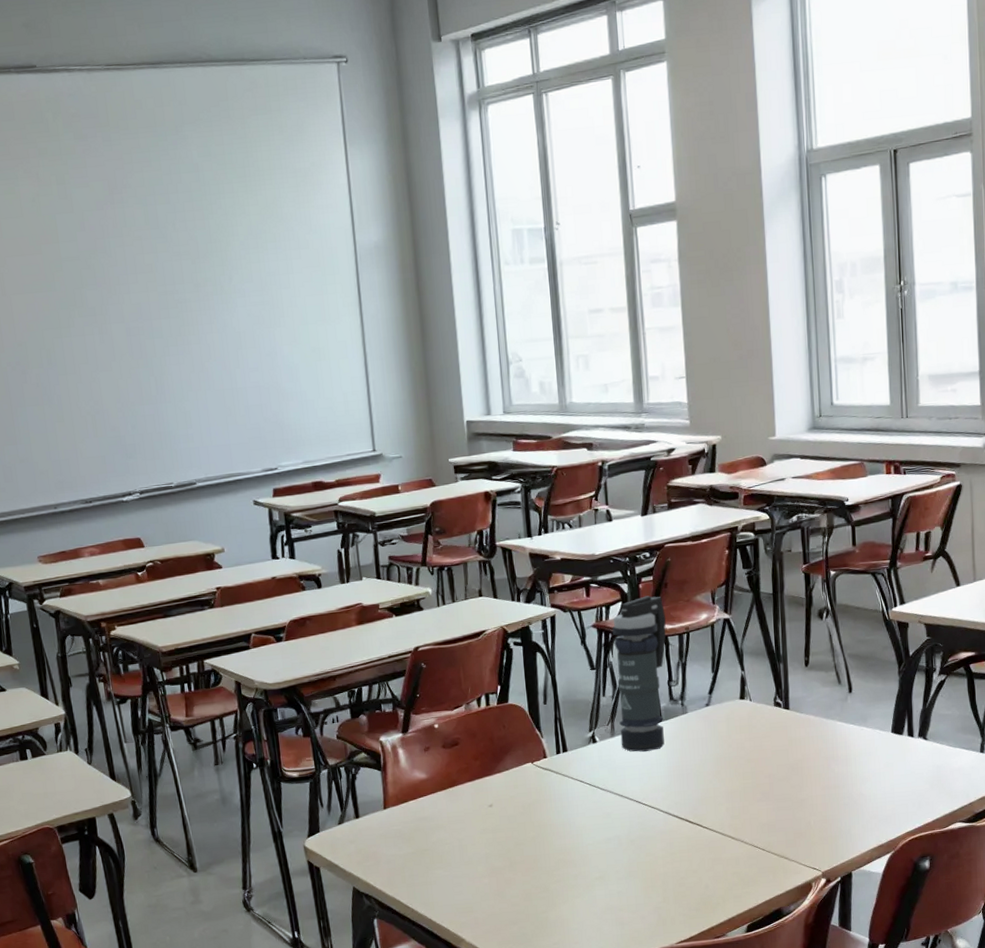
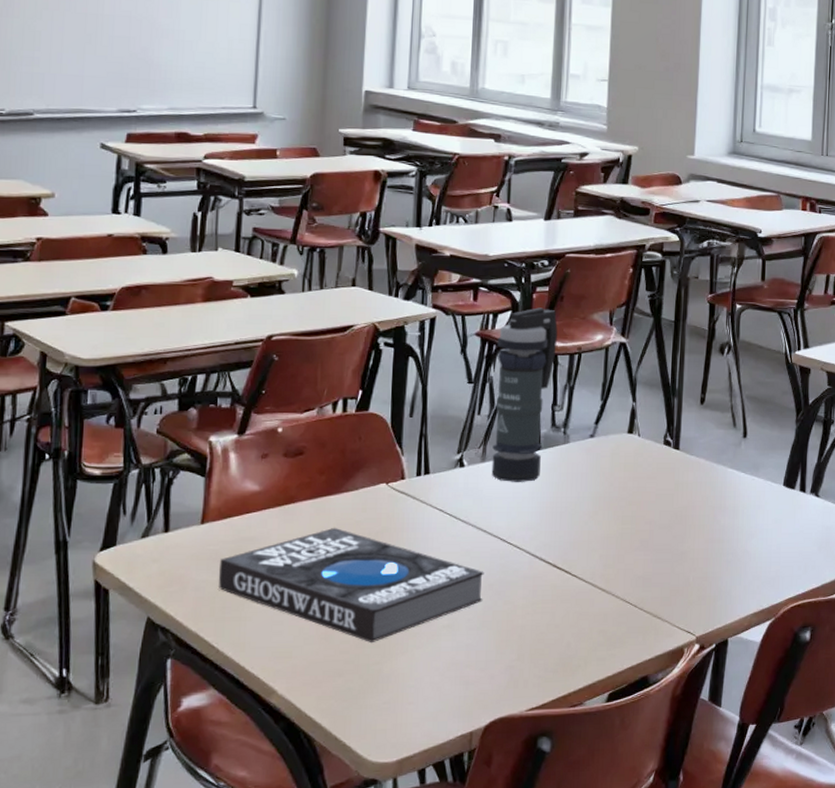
book: none [403,803,627,896] -> present [218,527,484,644]

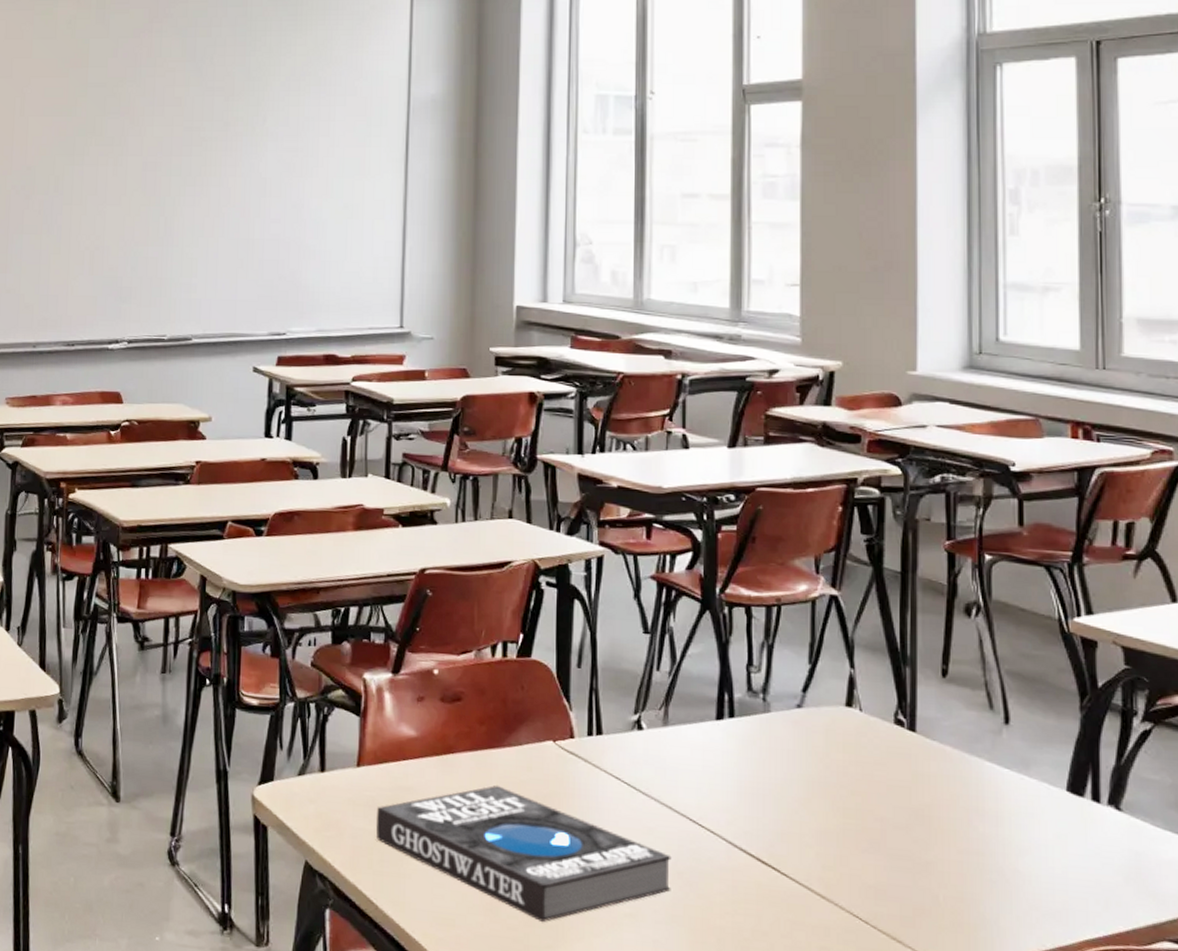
smoke grenade: present [491,307,558,482] -> none [675,549,750,755]

